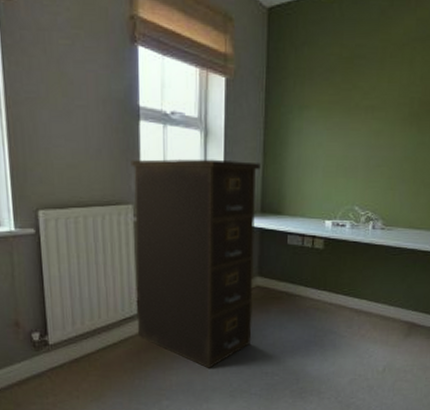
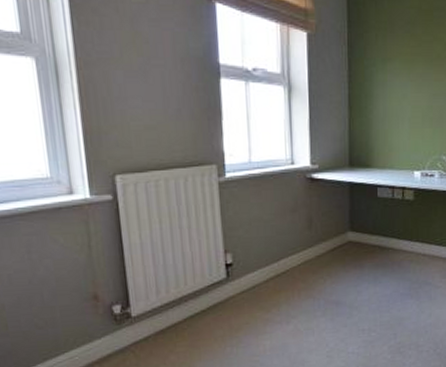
filing cabinet: present [130,159,262,368] -> none [212,114,348,330]

